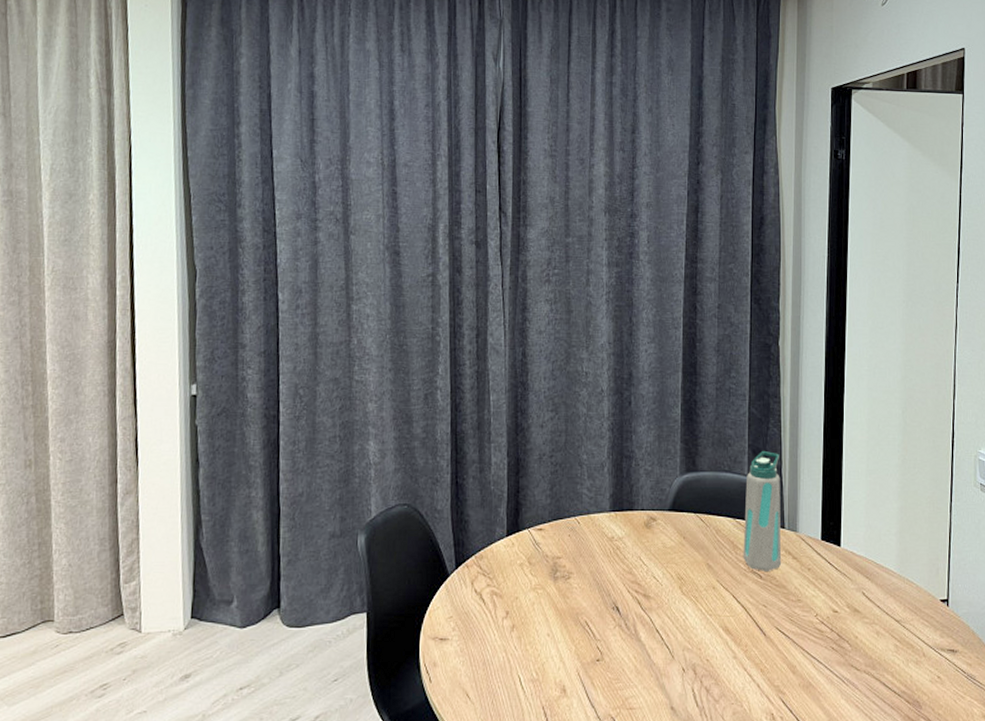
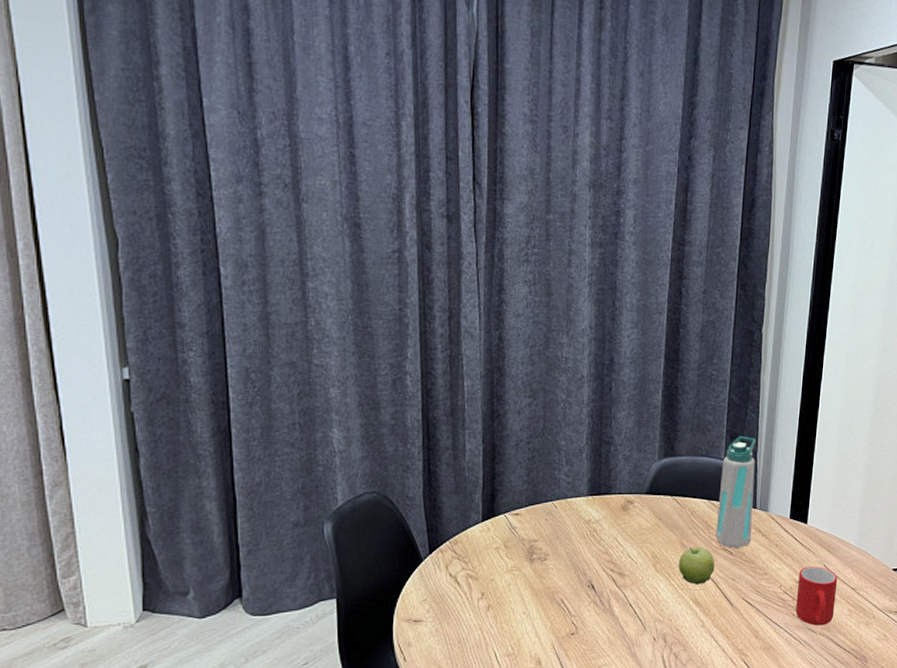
fruit: none [706,568,744,610] -> present [679,547,715,585]
cup: none [835,594,880,662] -> present [795,566,838,626]

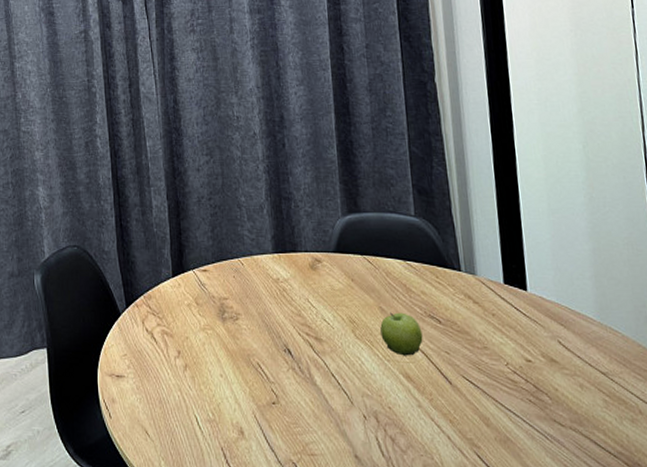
water bottle: present [715,435,757,548] -> none [413,190,462,316]
cup: present [795,566,838,626] -> none [528,342,585,418]

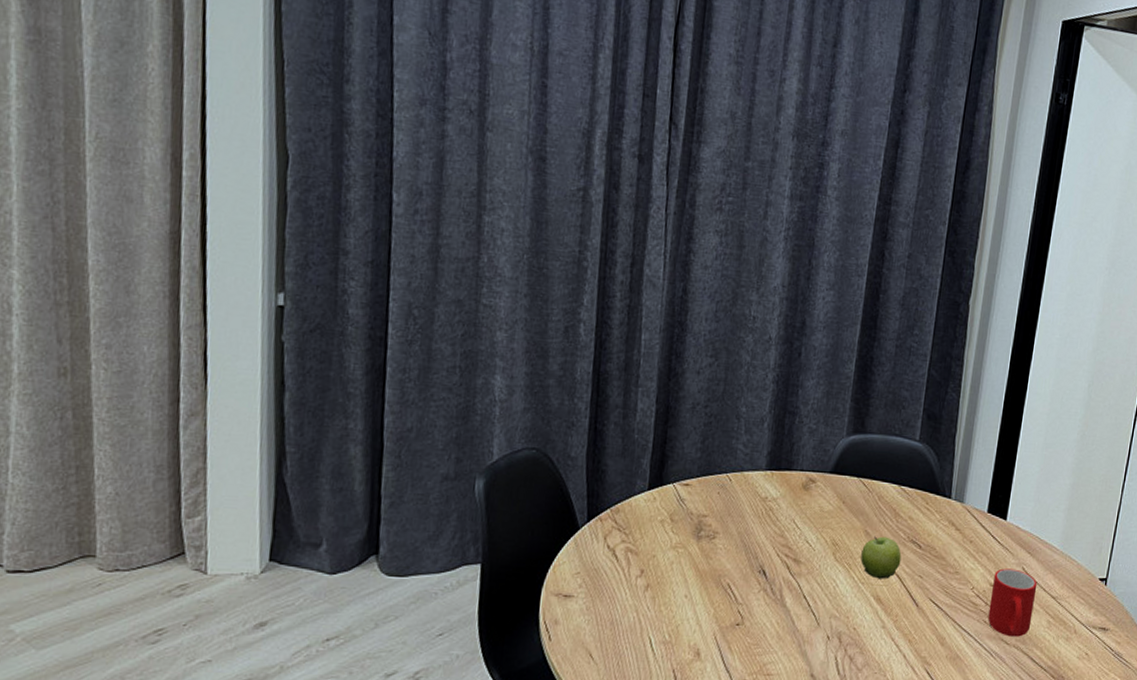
cup: none [528,342,585,418] -> present [988,568,1038,637]

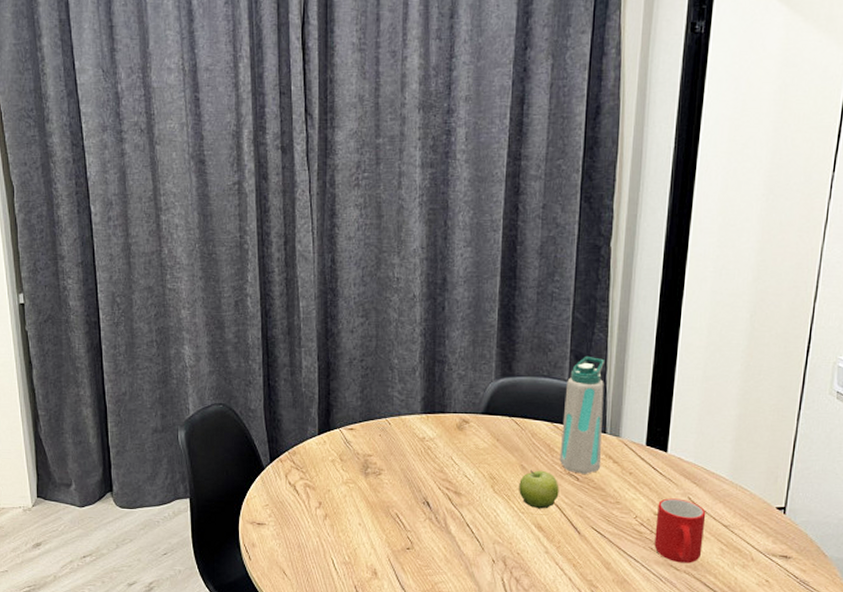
water bottle: none [904,415,956,542] -> present [559,355,605,474]

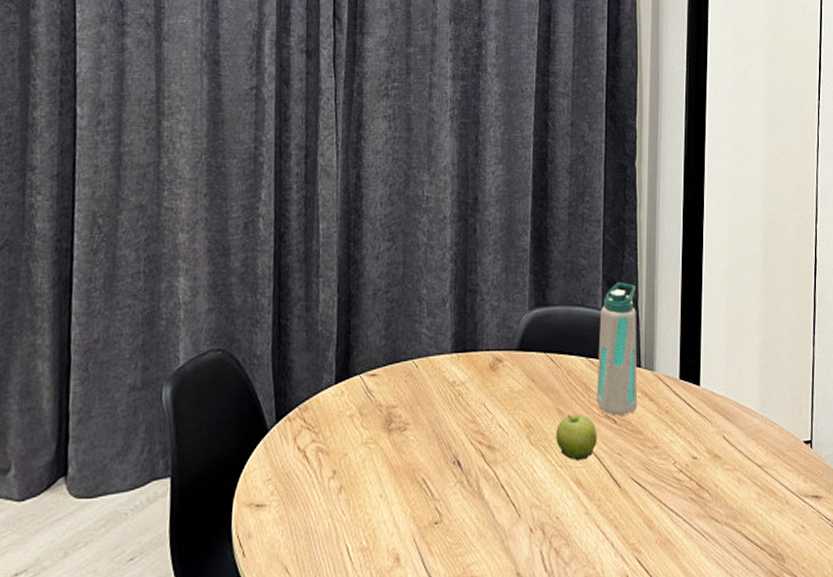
cup: present [654,498,706,563] -> none [694,438,741,514]

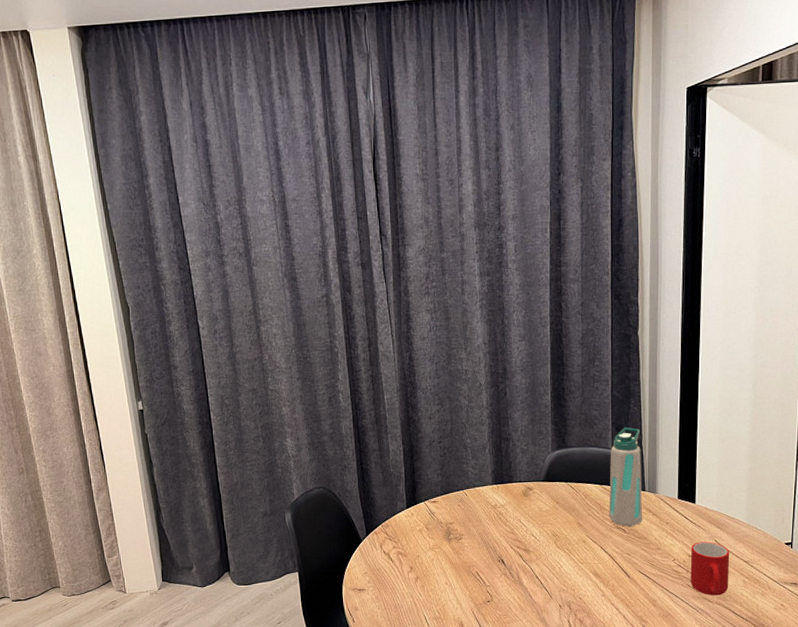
fruit: present [556,414,597,461] -> none [577,526,610,559]
cup: none [694,438,741,514] -> present [690,541,730,596]

